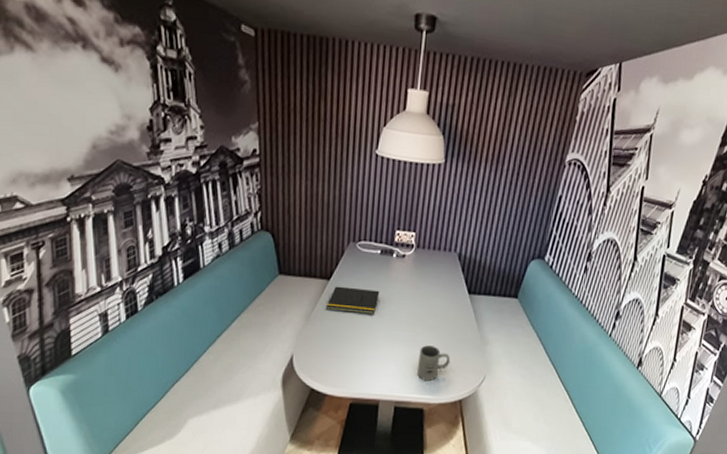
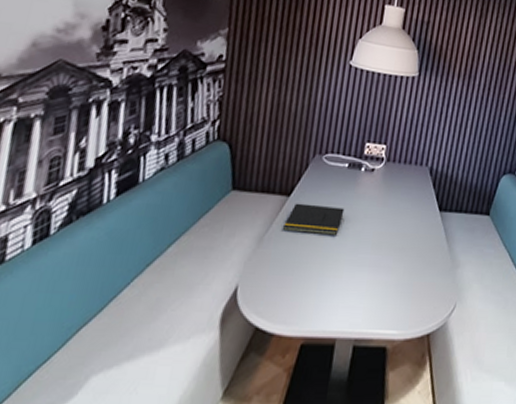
mug: present [417,345,451,382] -> none [381,270,419,313]

